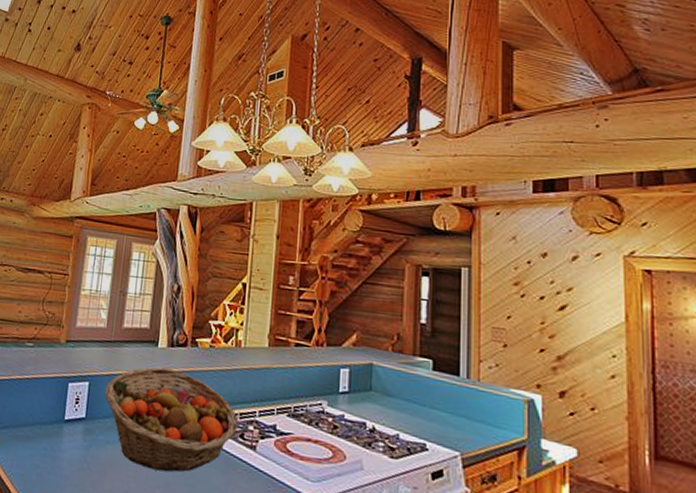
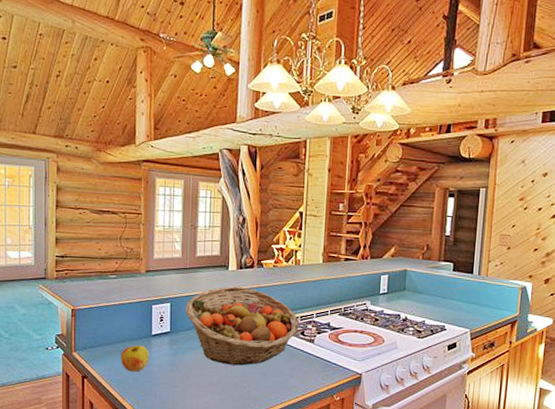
apple: none [25,431,59,466] -> present [120,345,149,372]

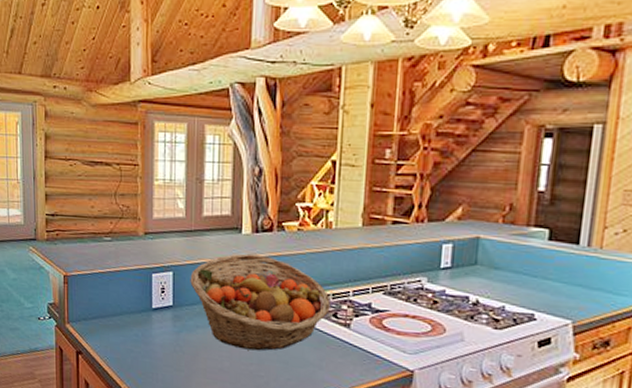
apple: present [120,345,149,372] -> none [117,319,149,351]

